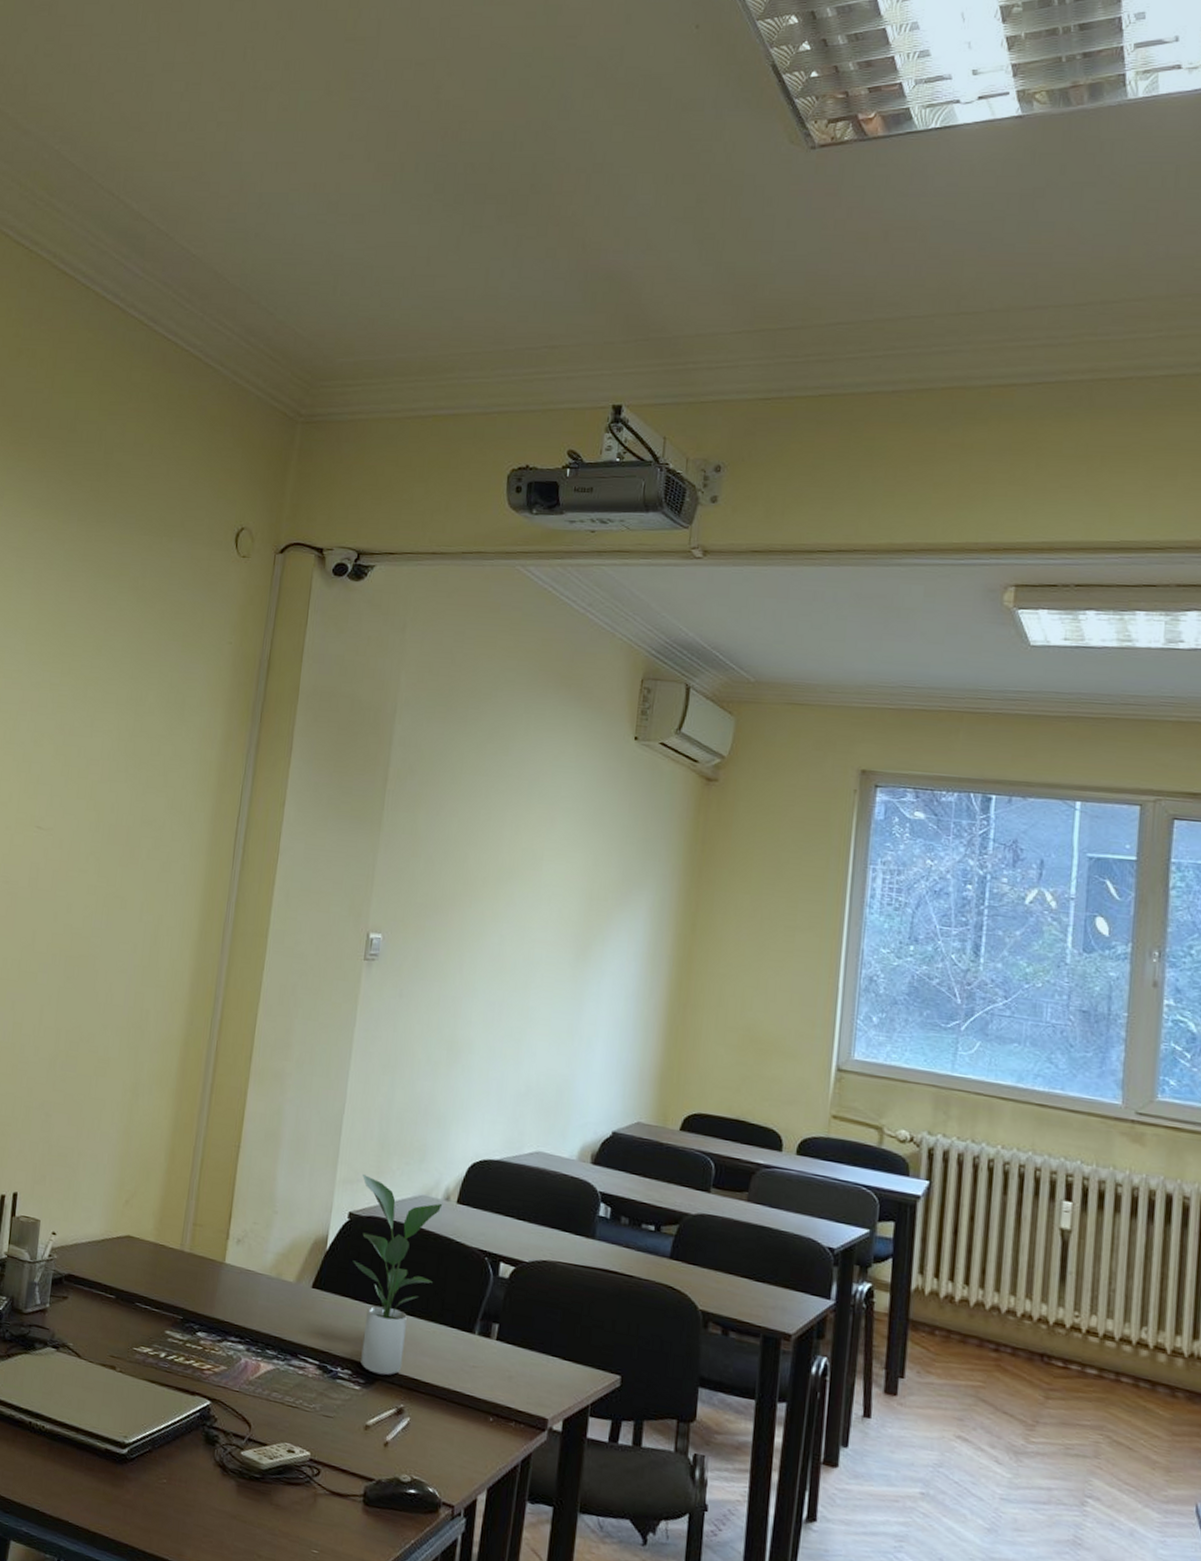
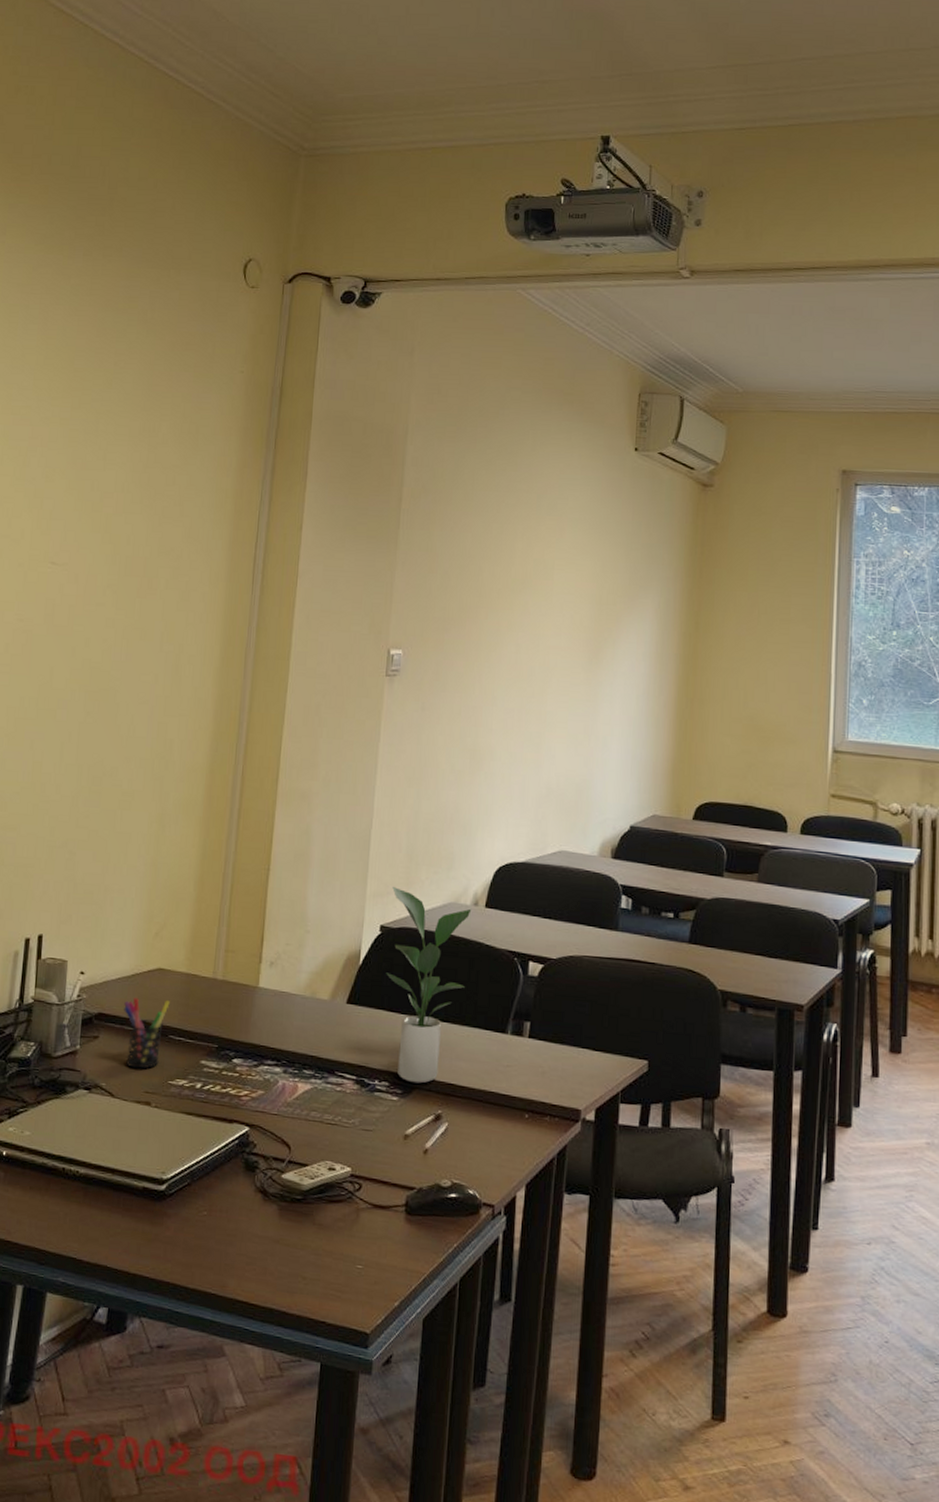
pen holder: none [92,1262,138,1334] -> present [123,998,170,1069]

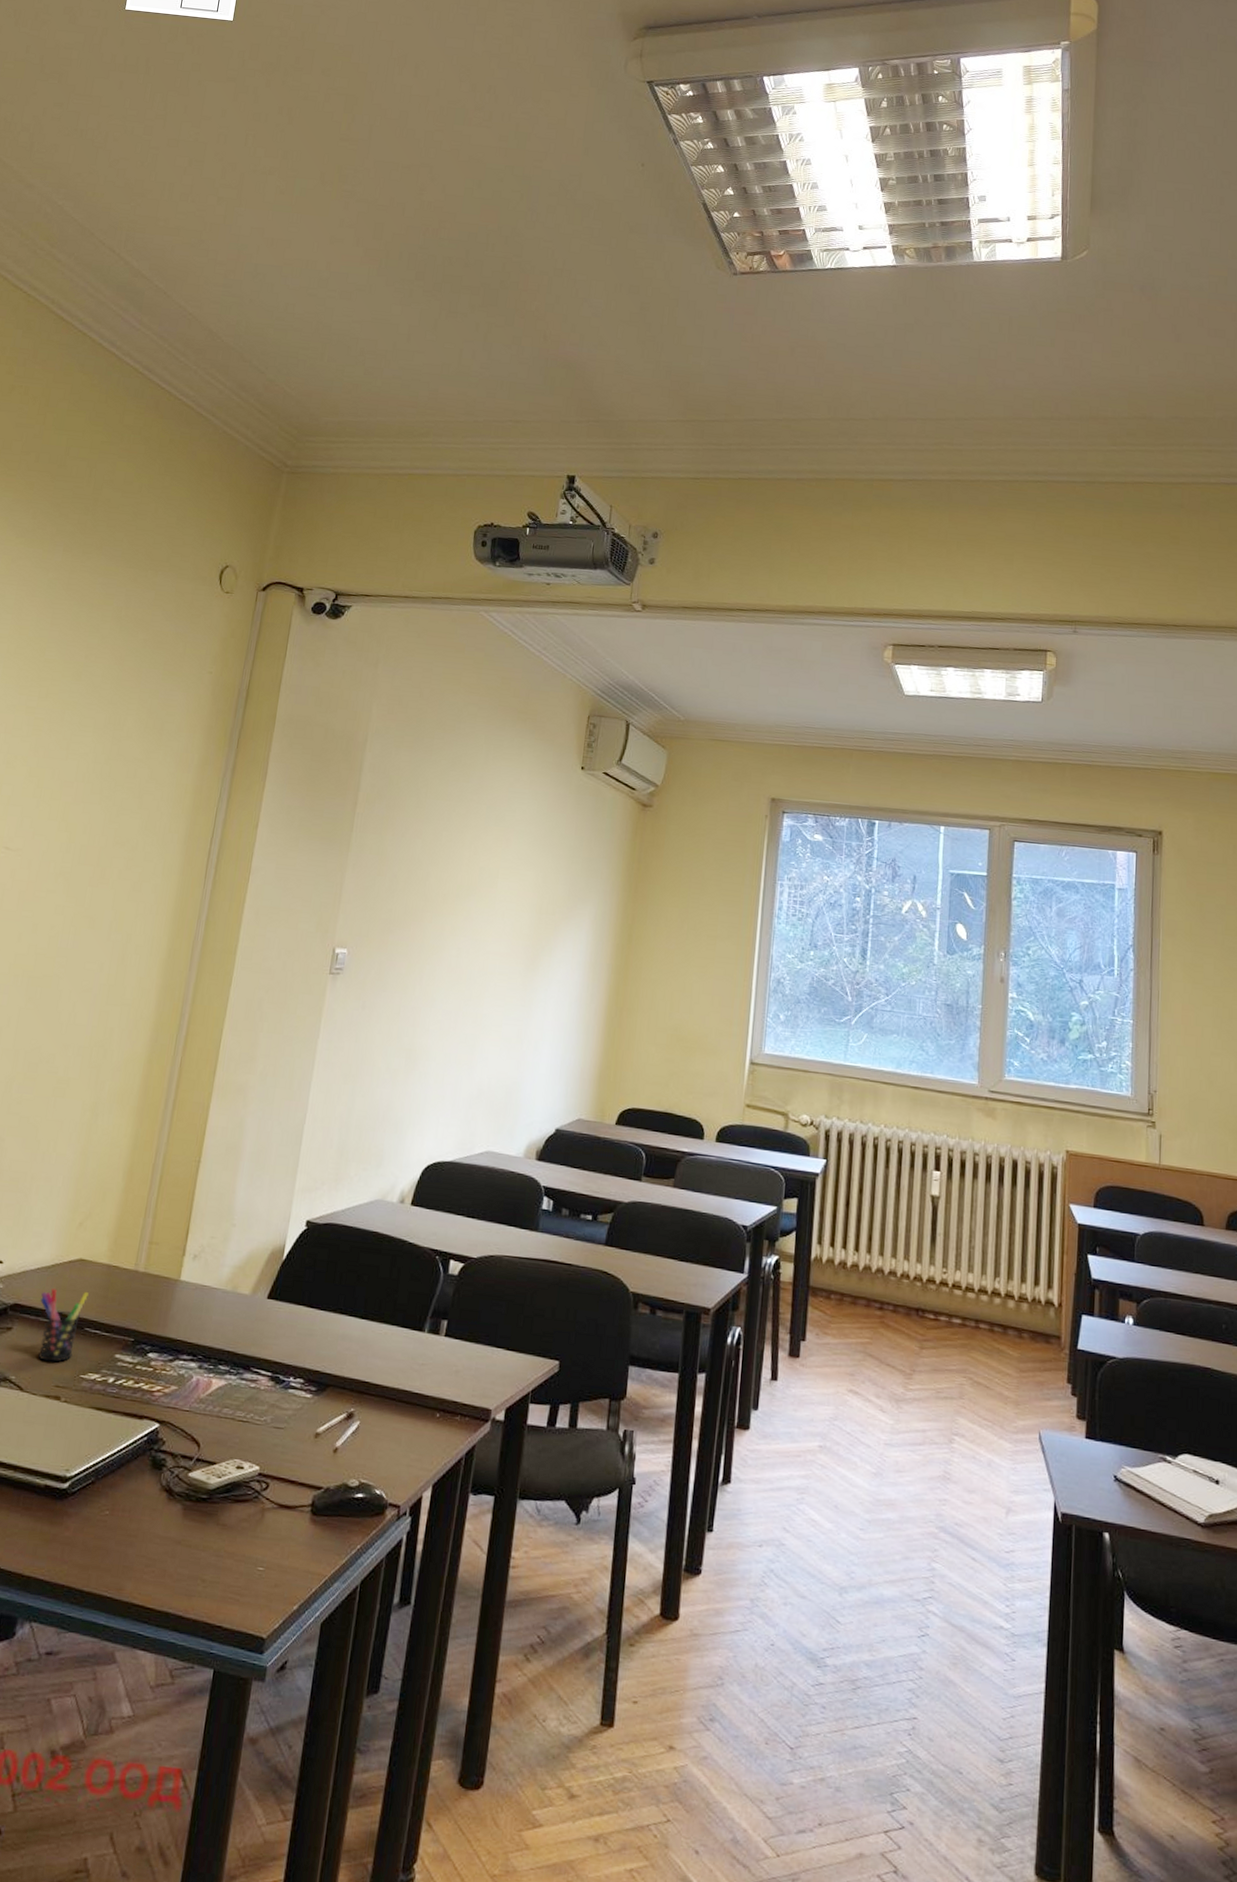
potted plant: present [386,887,472,1084] -> none [308,1183,397,1381]

